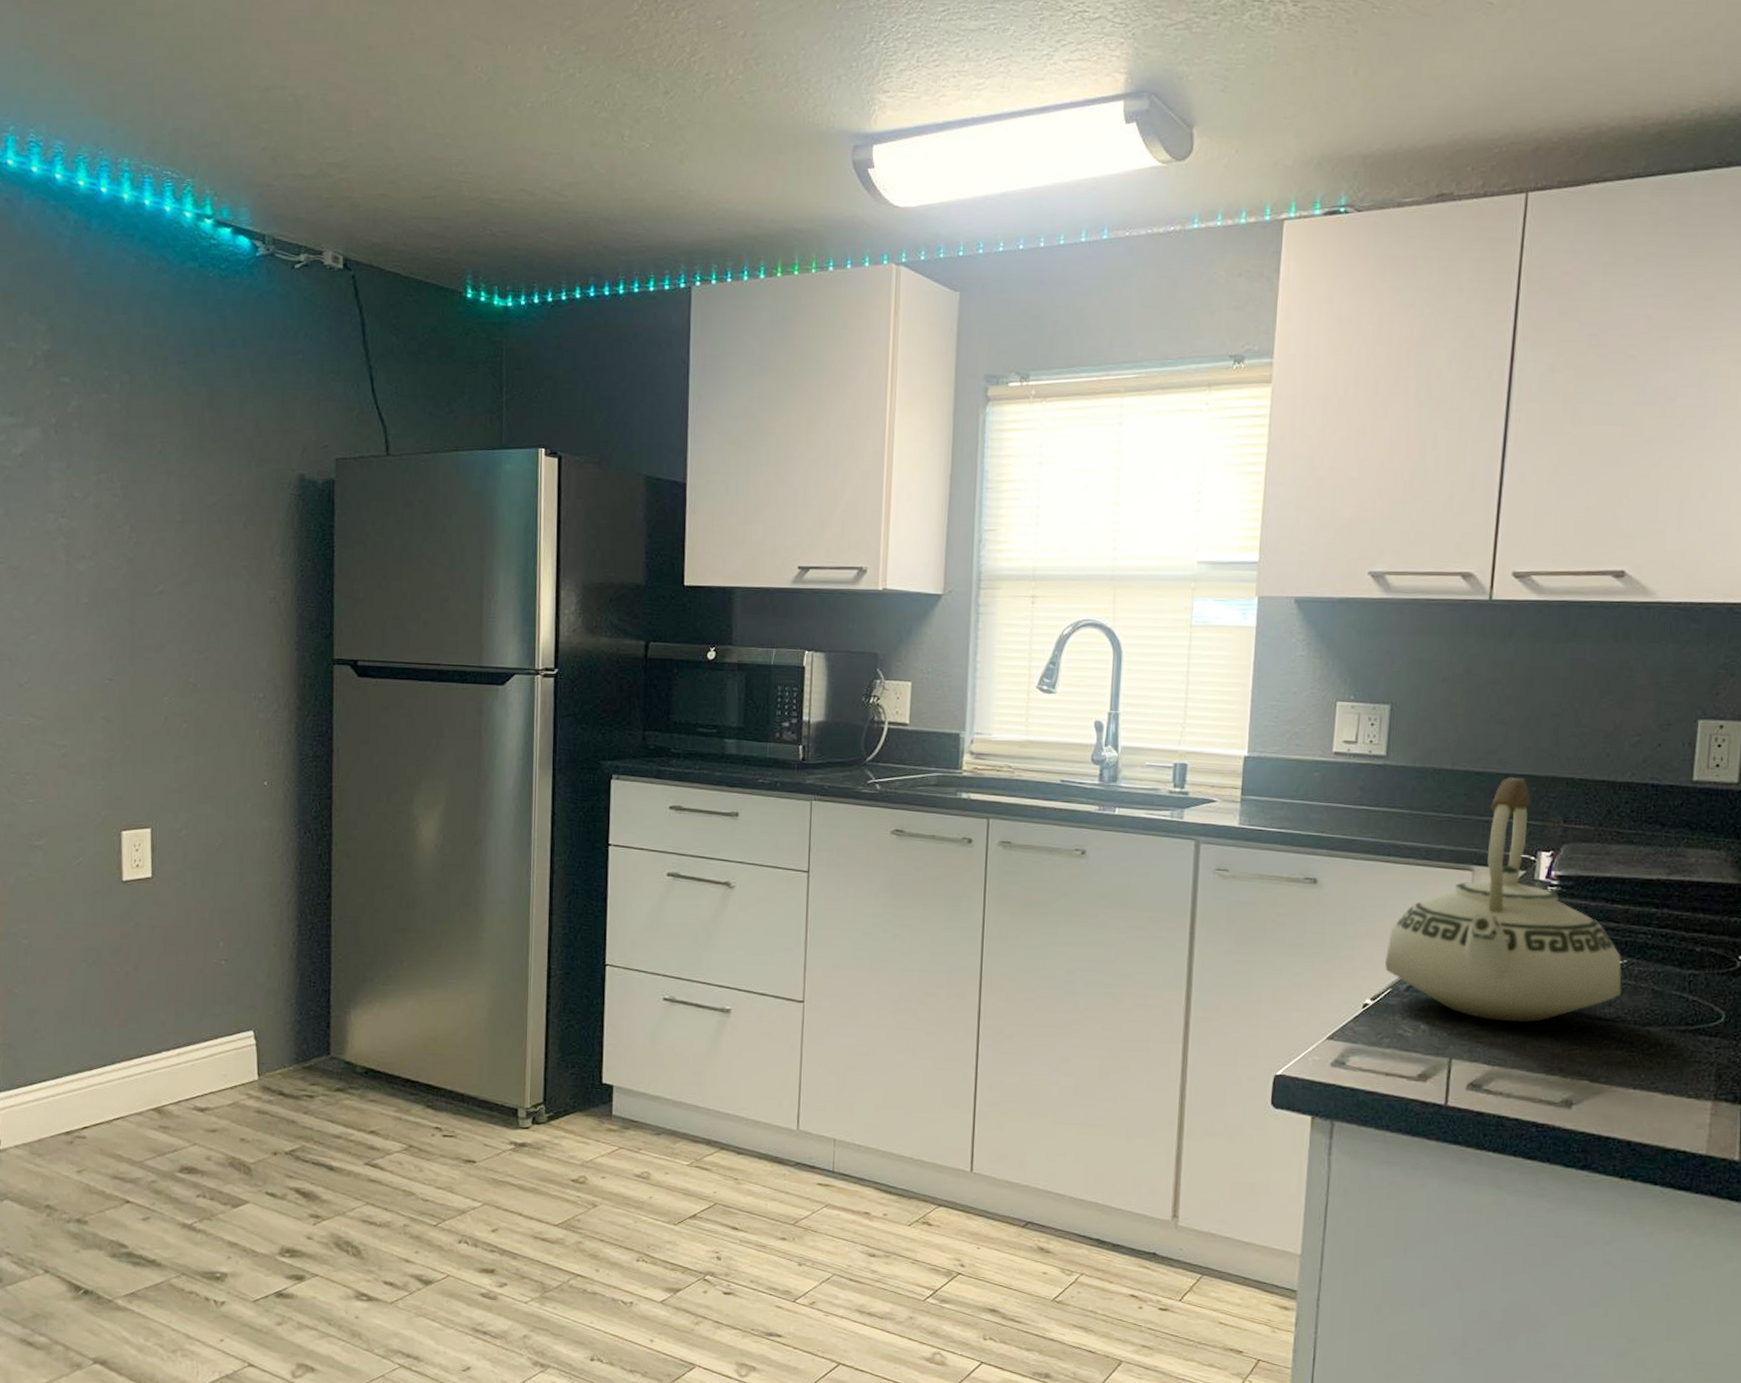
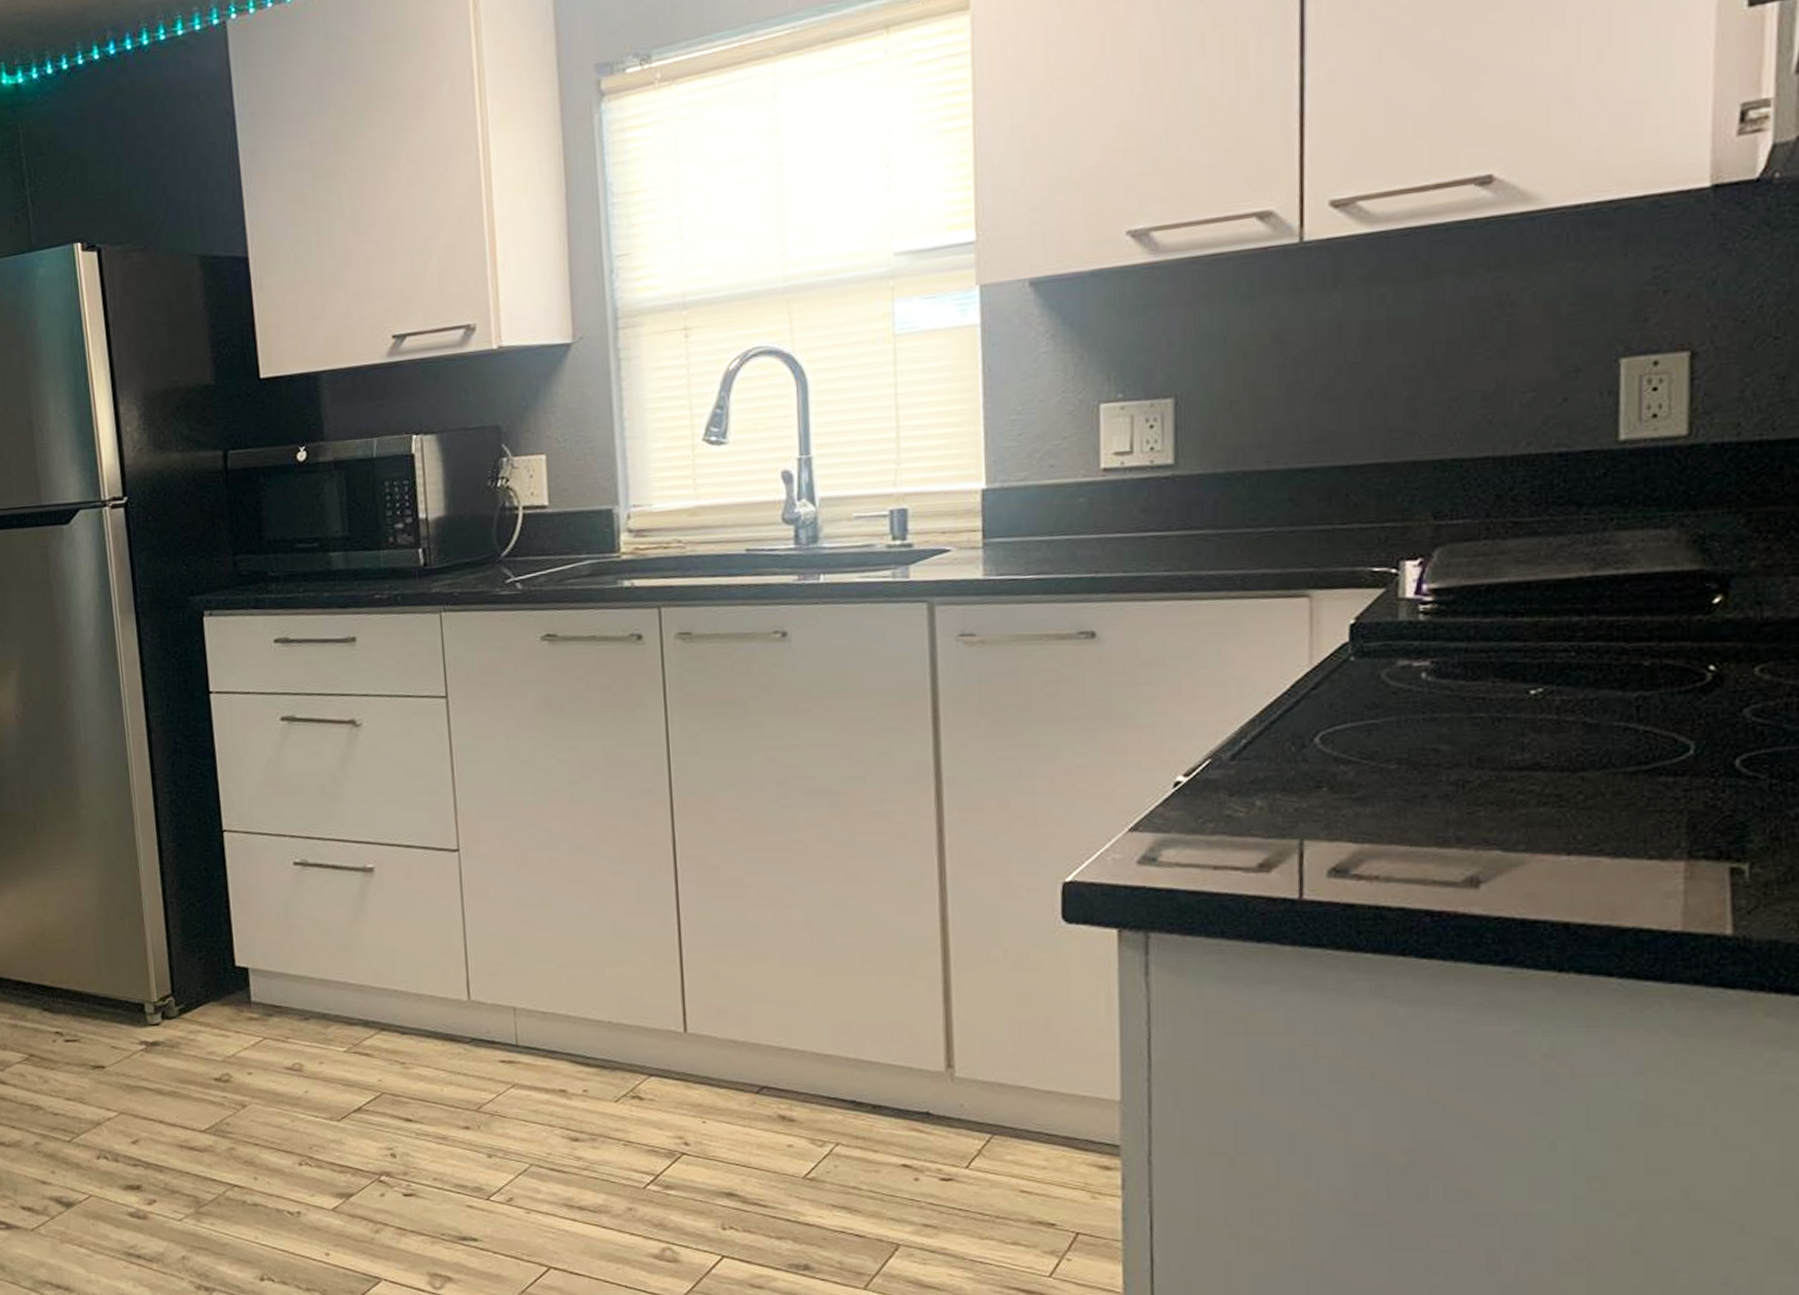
teakettle: present [1385,776,1622,1023] -> none [1199,468,1538,786]

